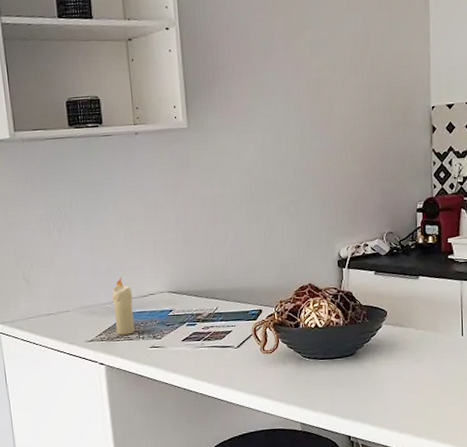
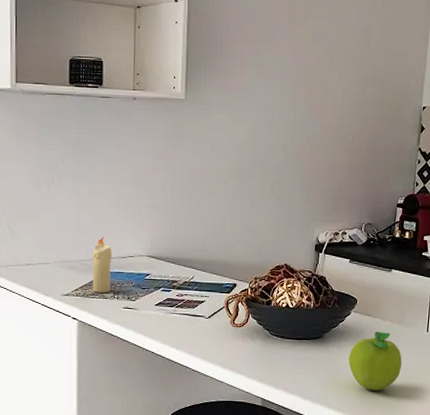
fruit: none [385,341,440,402] -> present [348,332,402,390]

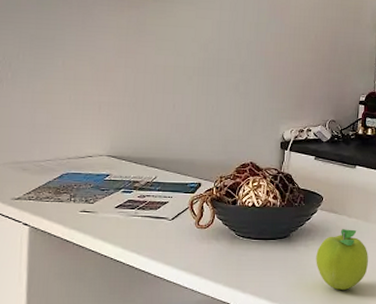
candle: present [92,236,113,293] -> none [46,135,70,196]

